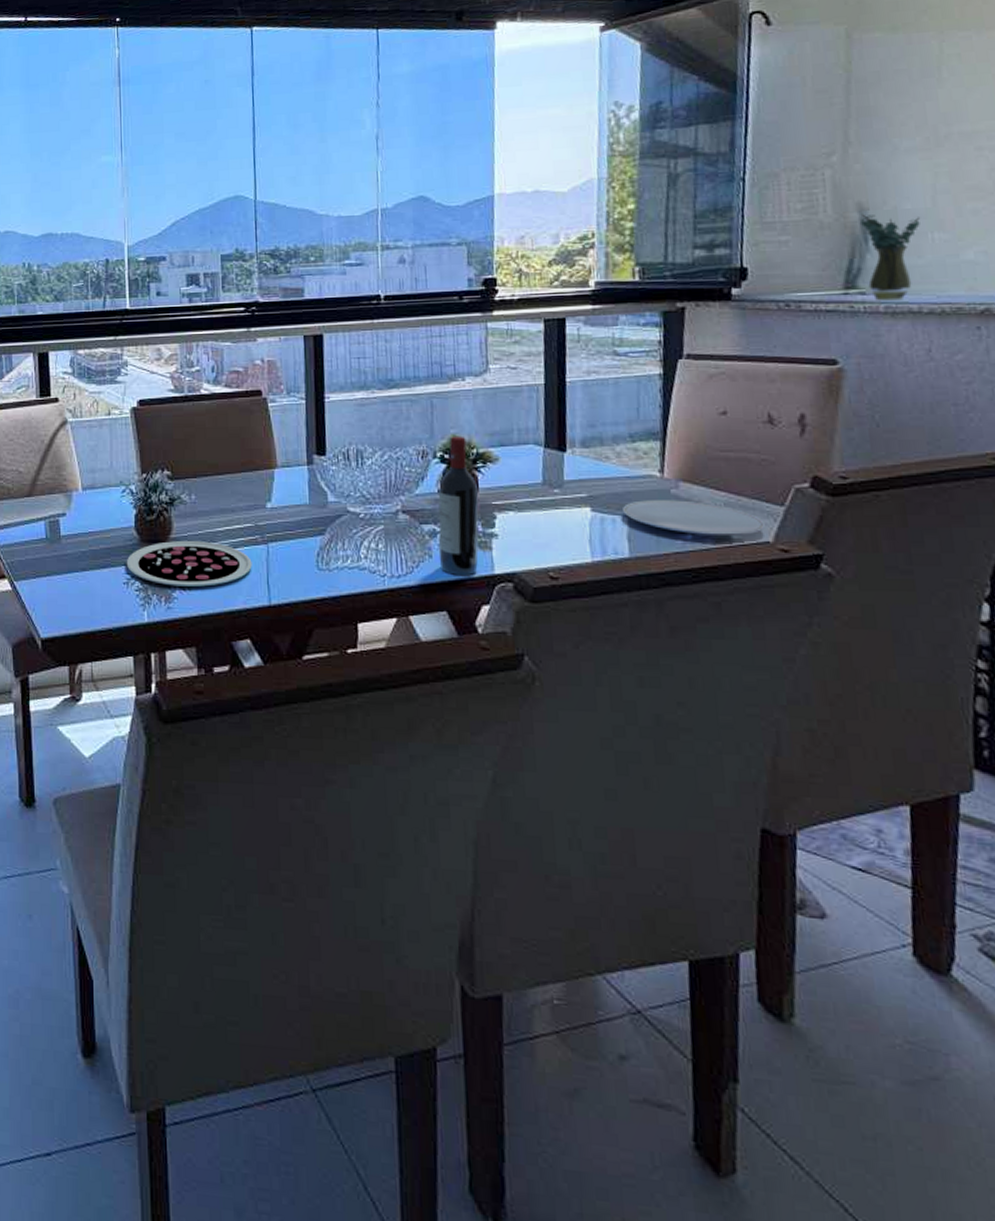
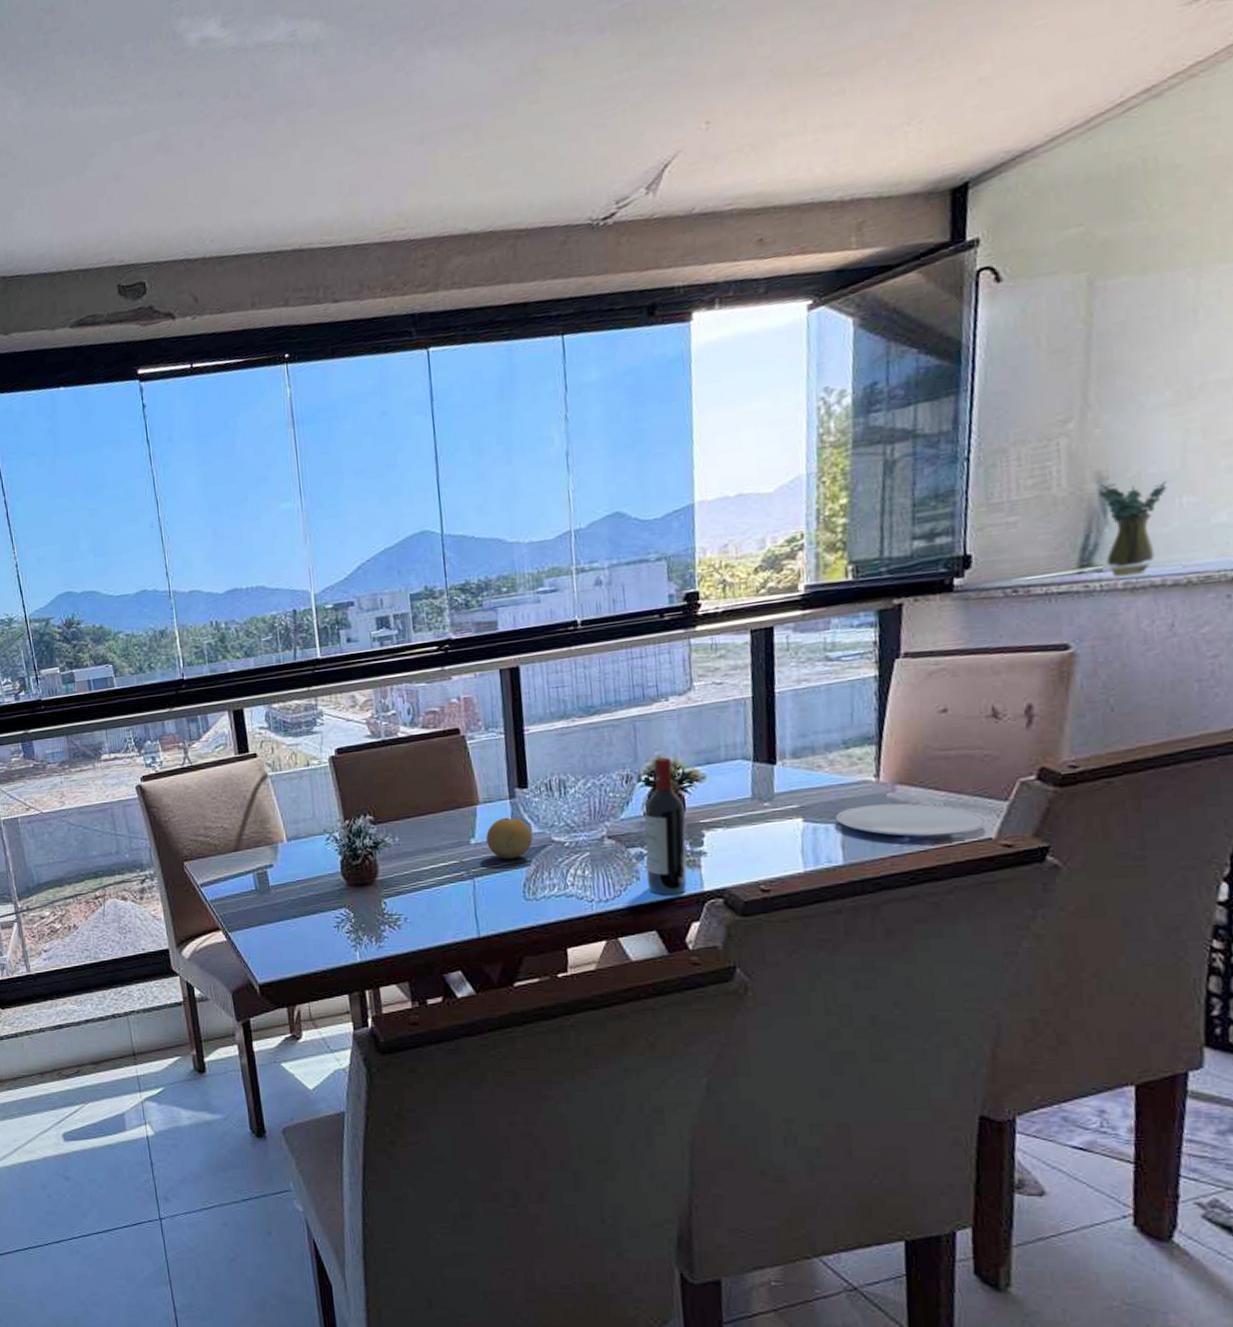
pizza: present [126,541,252,587] -> none [335,881,460,926]
fruit: none [282,483,328,526] -> present [486,817,533,859]

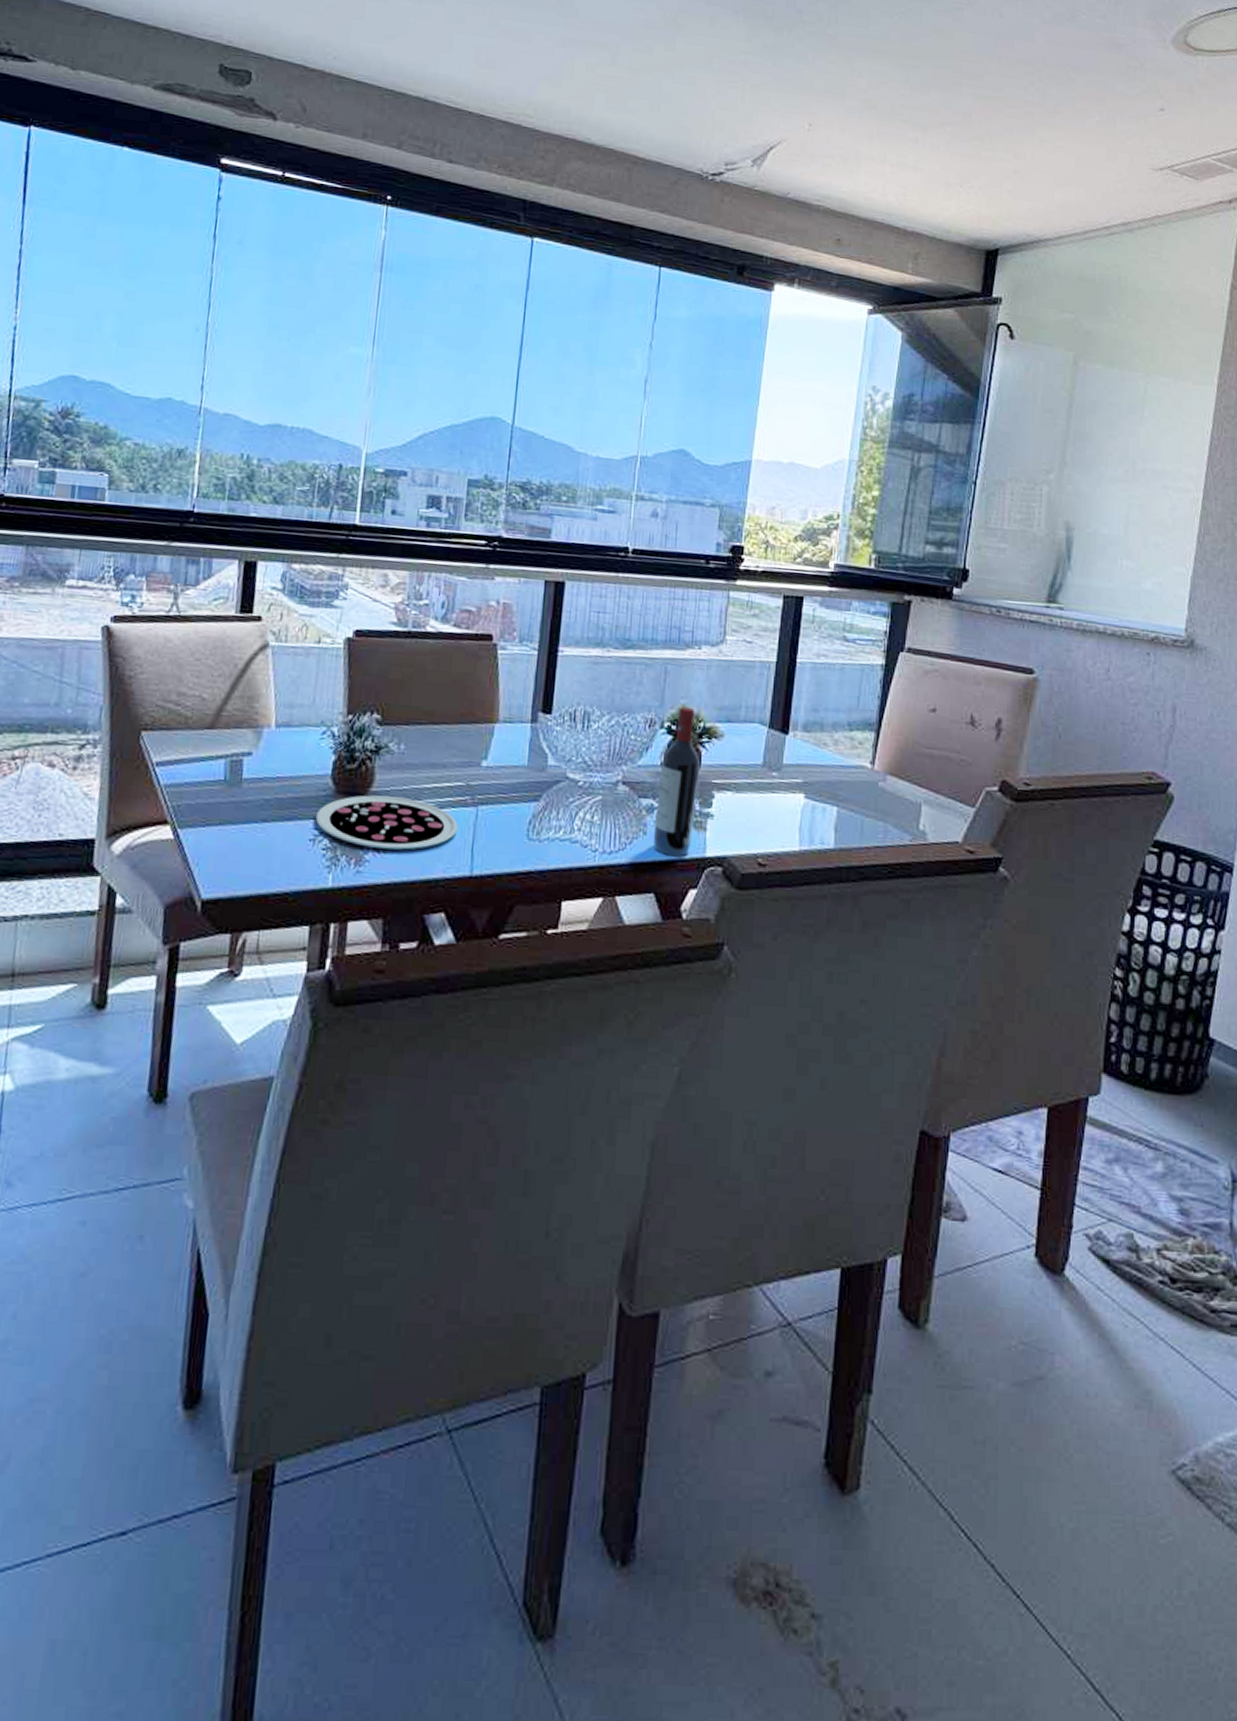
pizza: none [335,881,460,926] -> present [315,795,458,850]
fruit: present [486,817,533,859] -> none [499,742,547,790]
plate: present [836,803,989,837] -> none [834,790,958,834]
vase: present [1099,481,1167,578] -> none [1066,533,1113,619]

